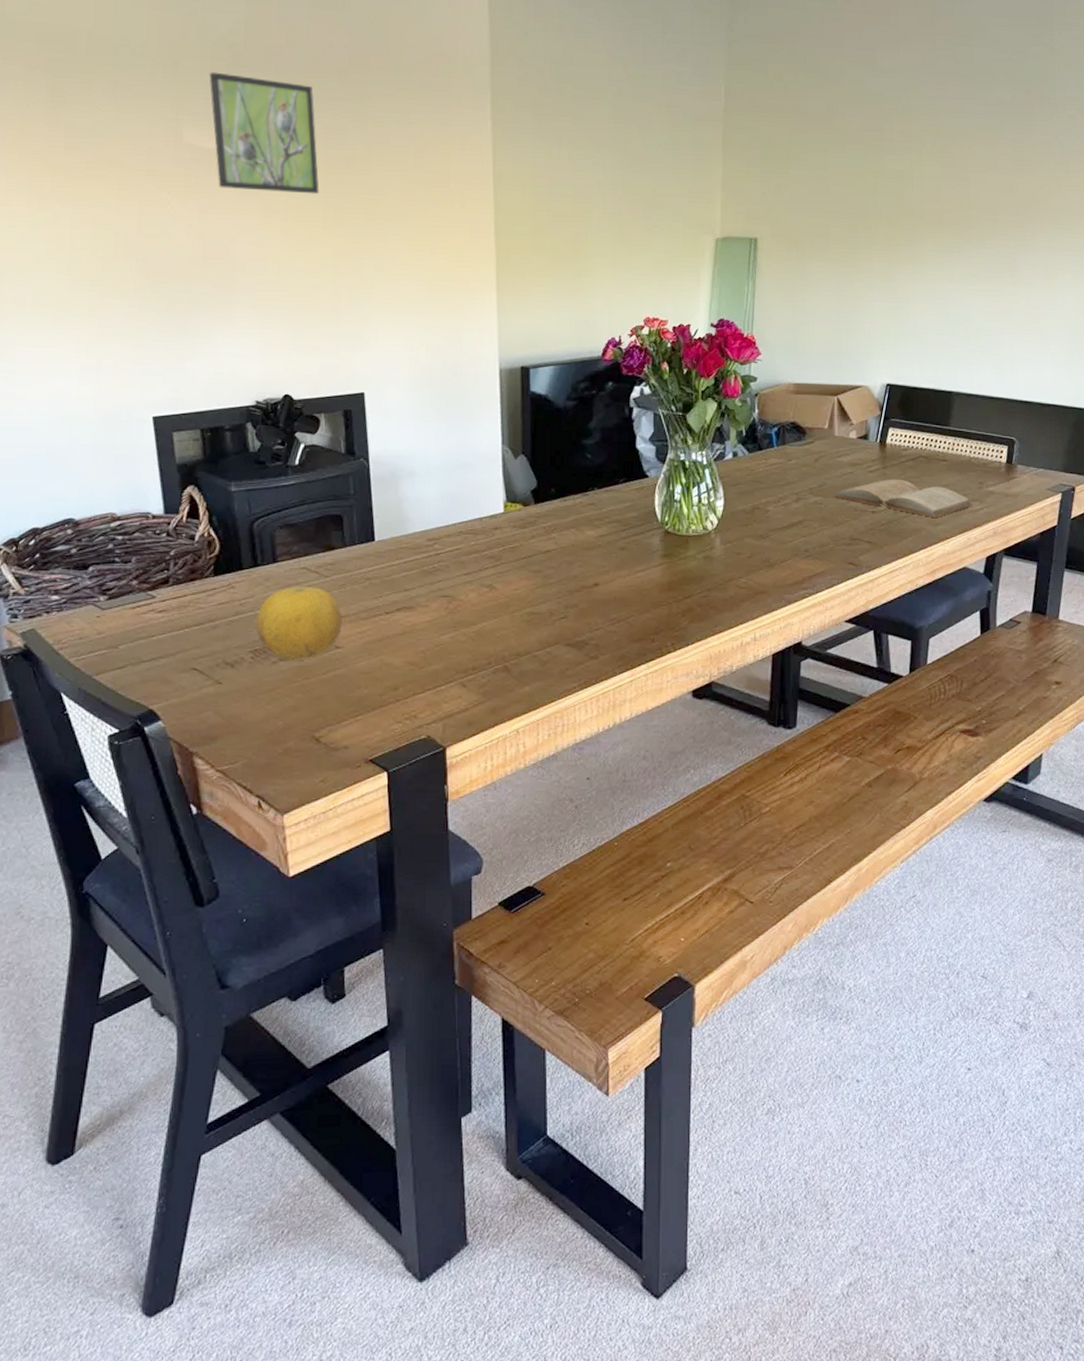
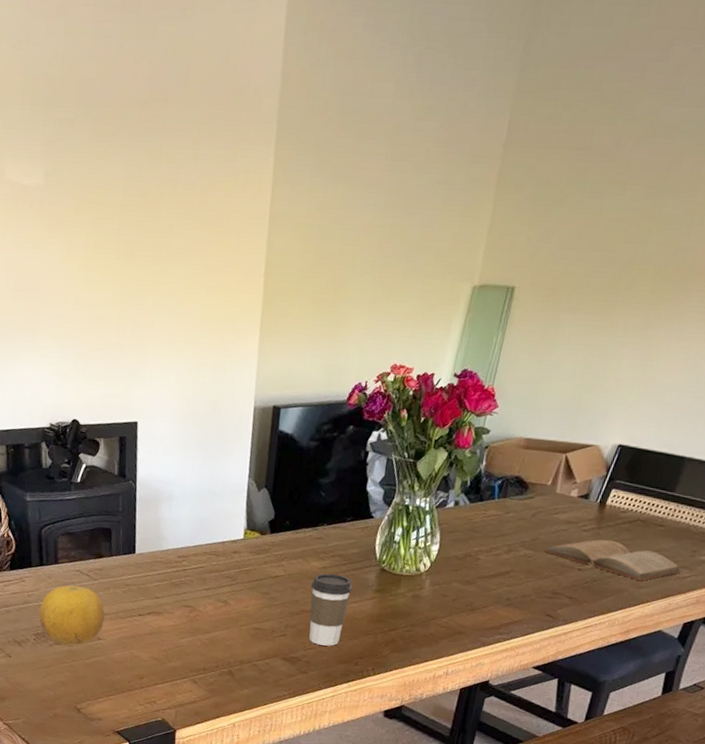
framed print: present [209,72,320,194] -> none [29,107,117,231]
coffee cup: none [589,542,636,624] -> present [309,573,353,646]

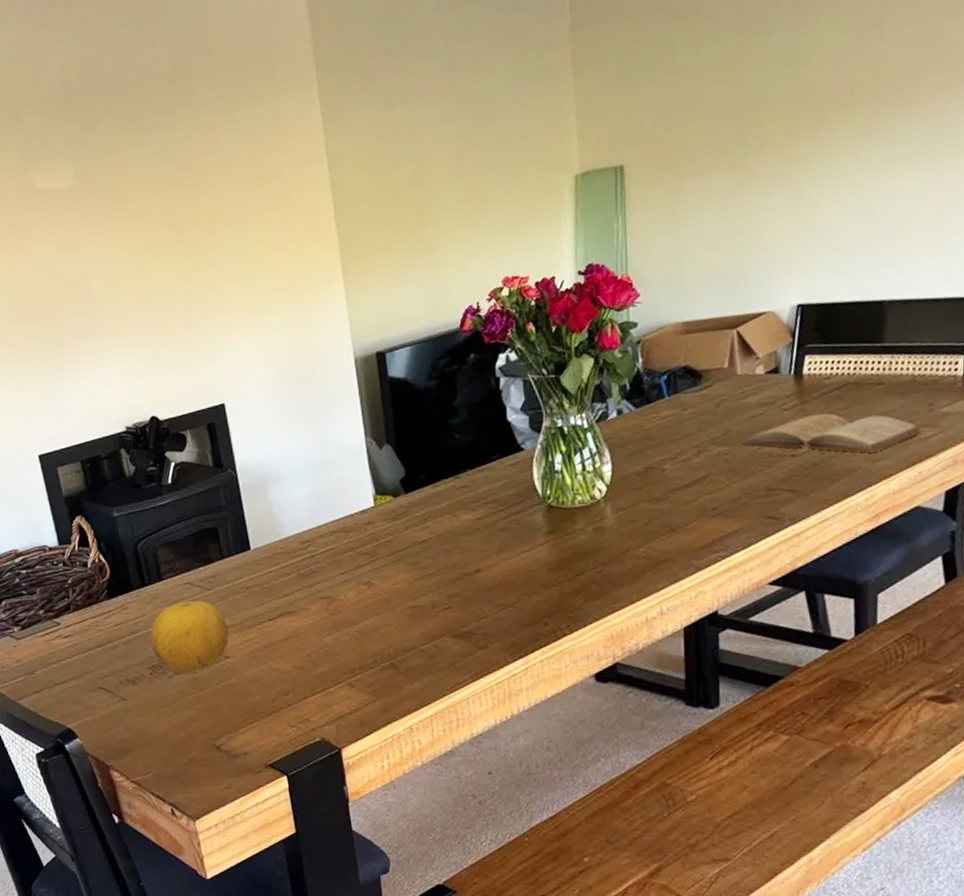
coffee cup: present [309,573,353,646] -> none [467,523,519,611]

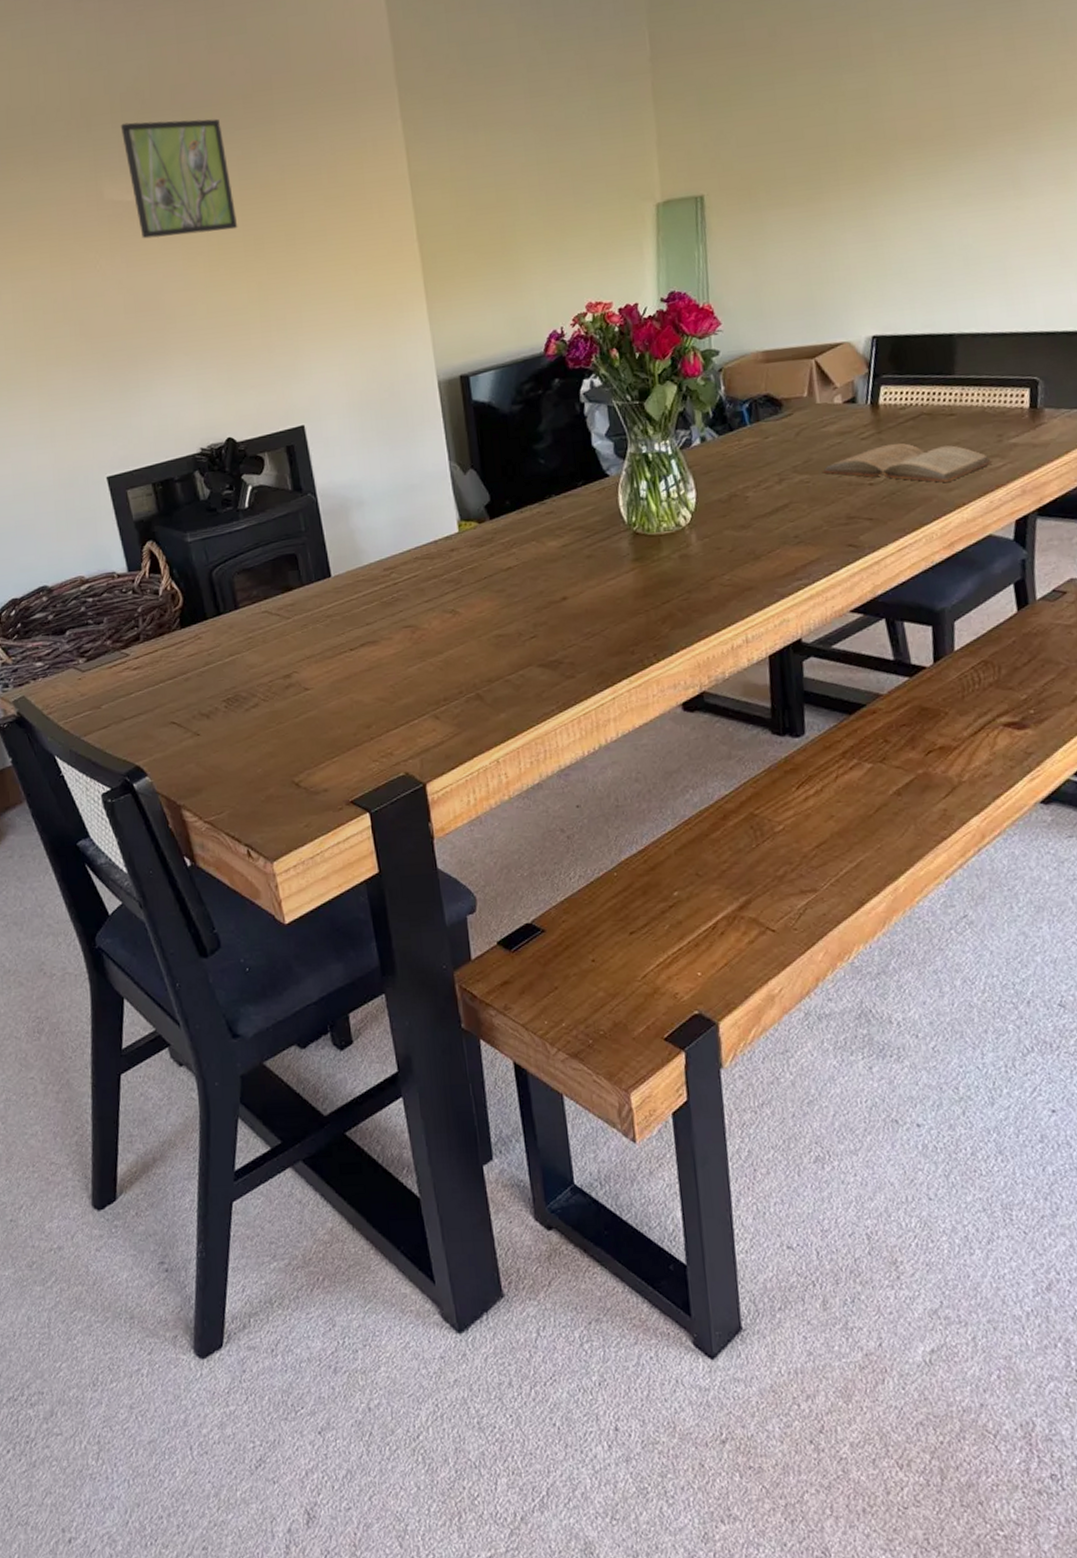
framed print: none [48,105,161,225] -> present [120,118,238,239]
fruit: present [150,600,229,674] -> none [225,630,309,707]

